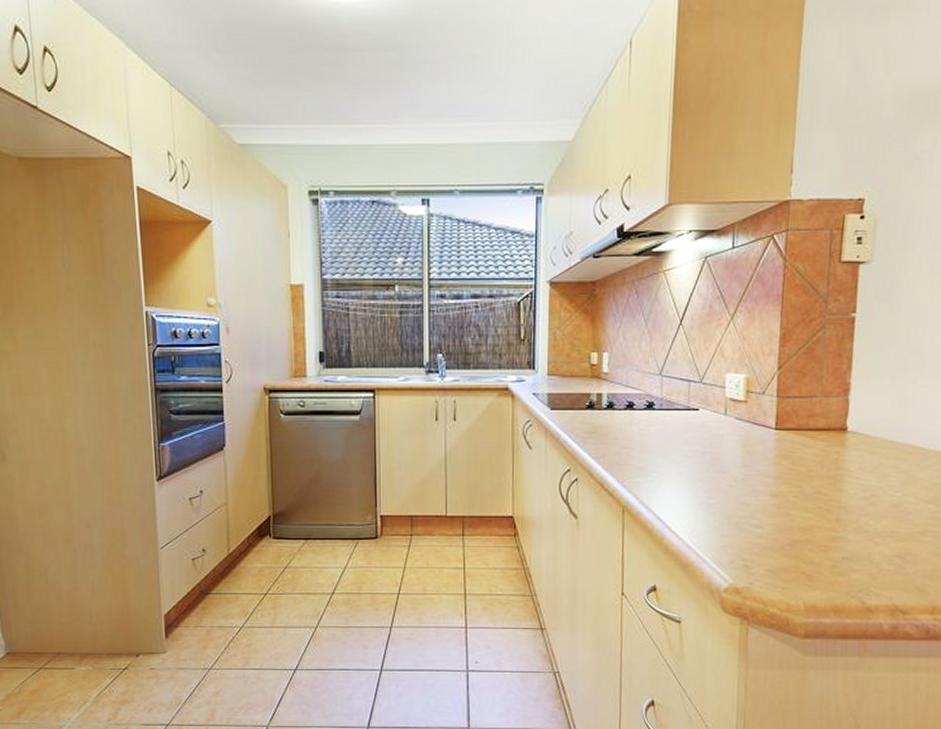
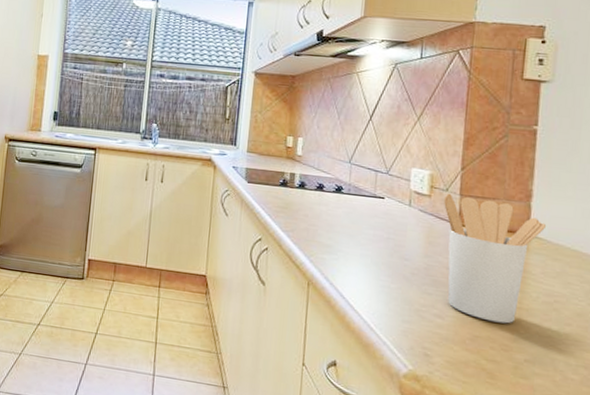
utensil holder: none [761,396,863,524] -> present [444,193,546,324]

